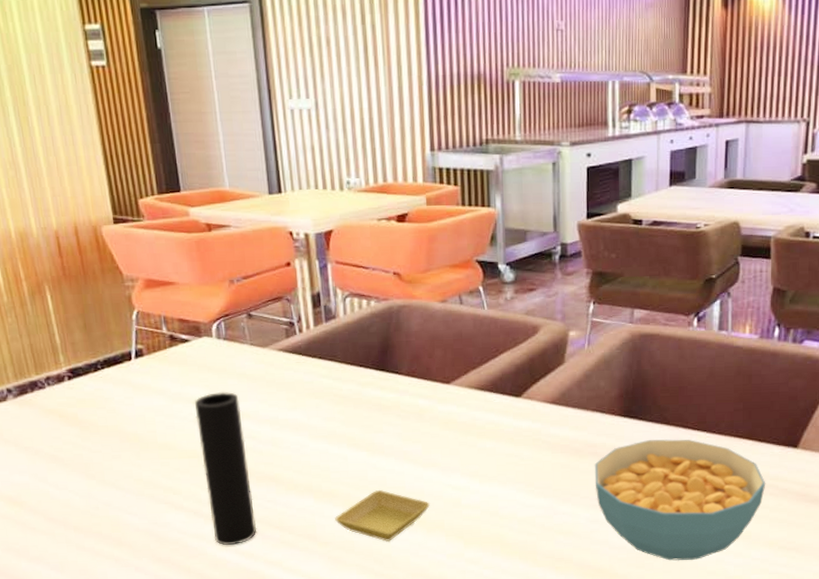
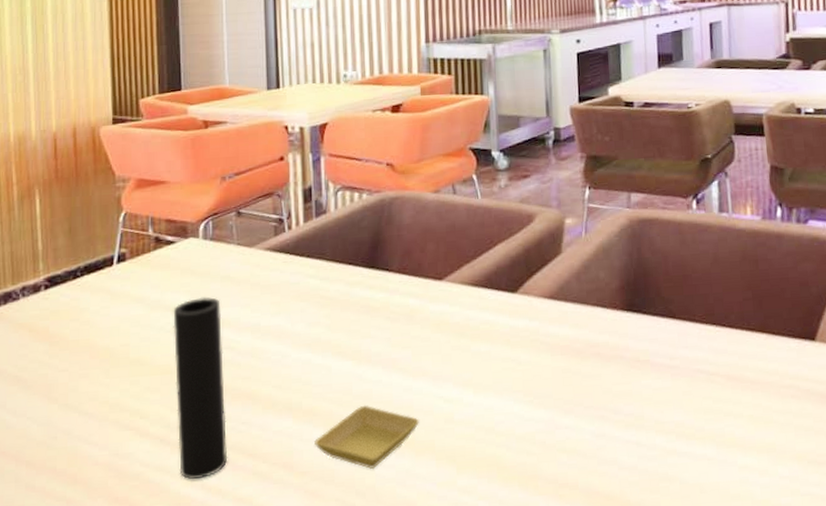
cereal bowl: present [594,439,766,561] -> none [597,334,786,483]

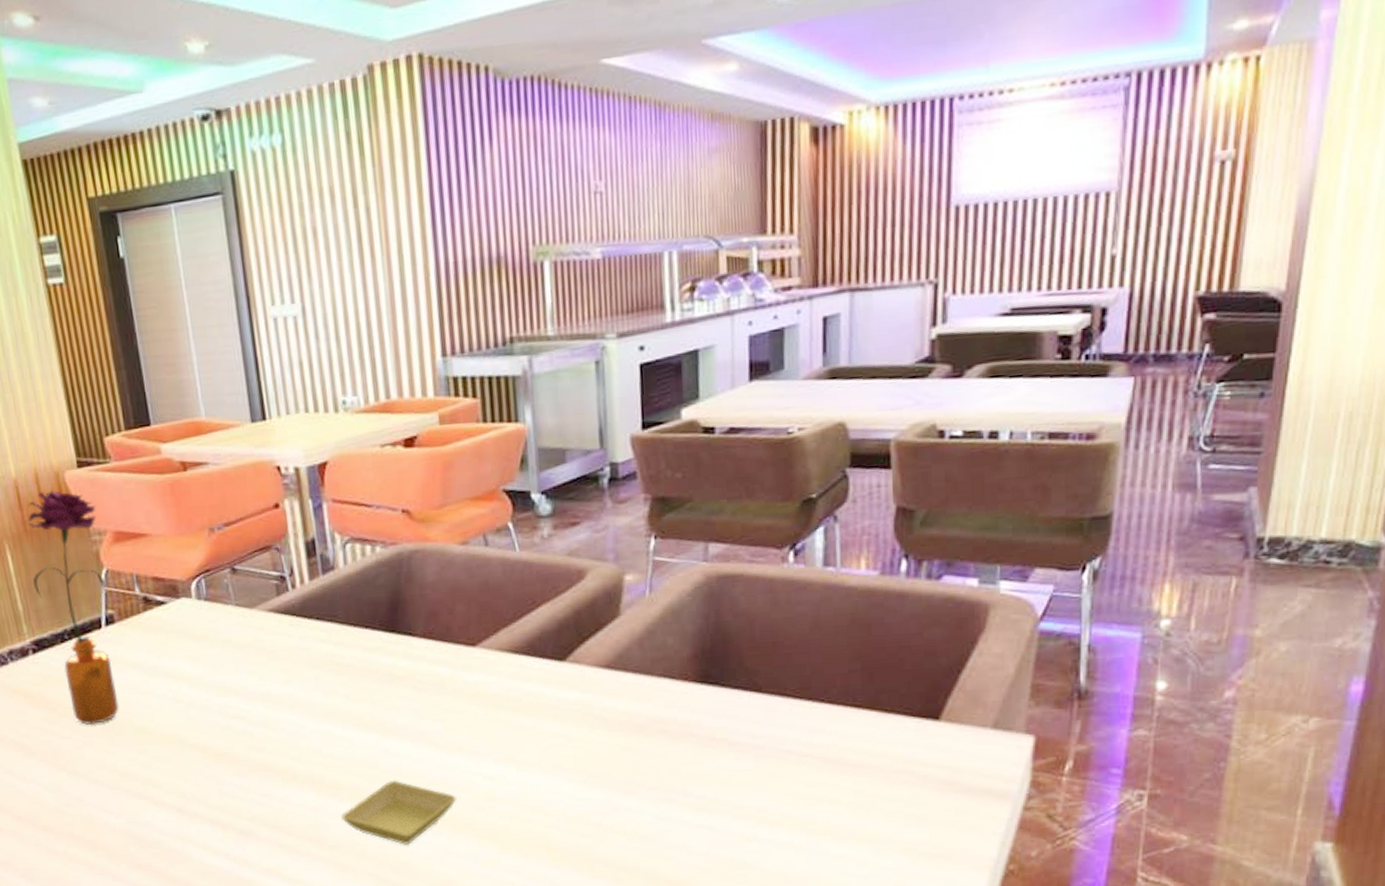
flower: none [56,142,124,358] -> present [27,489,119,726]
cup: present [173,296,228,479] -> none [173,662,251,849]

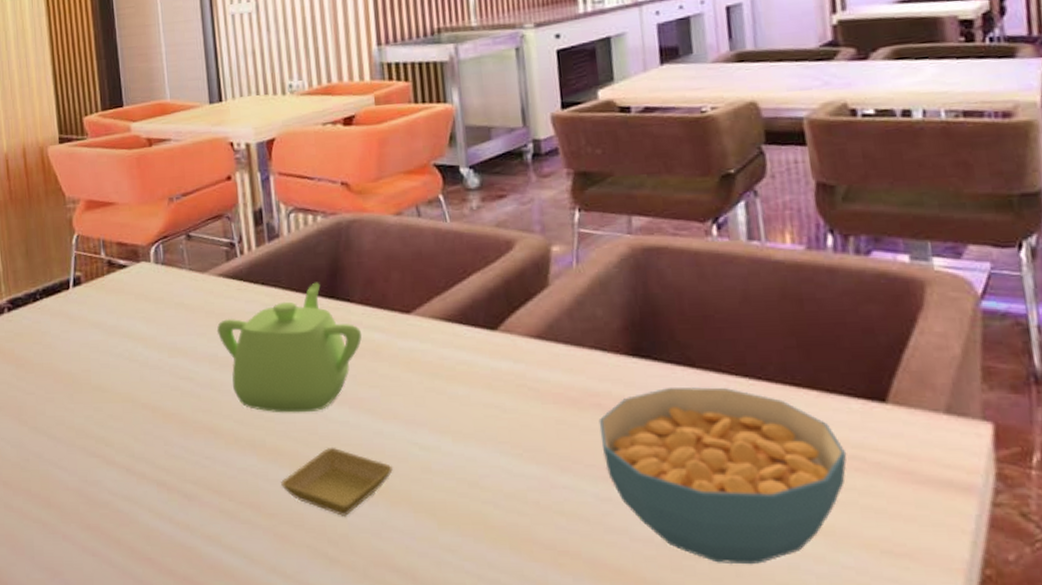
flower: present [27,489,119,726] -> none [13,162,80,382]
teapot: none [268,616,424,749] -> present [216,282,362,413]
cereal bowl: none [663,711,898,872] -> present [598,387,847,565]

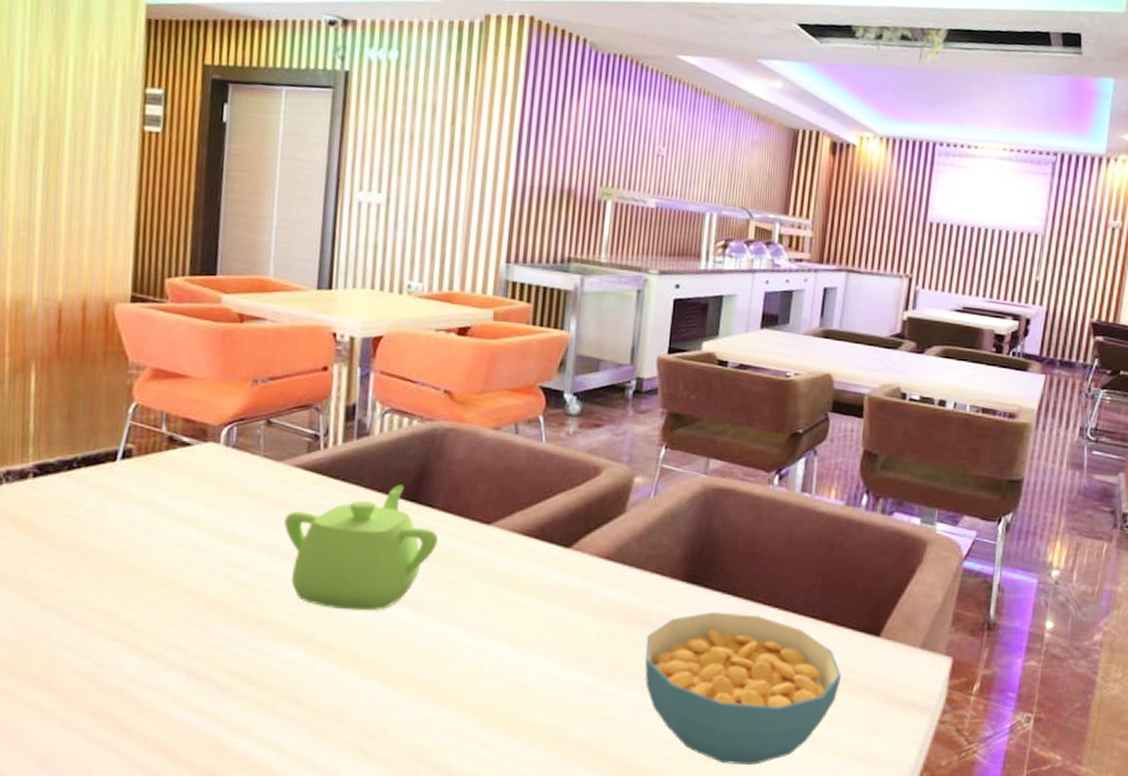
saucer: present [281,448,393,518] -> none [327,647,446,714]

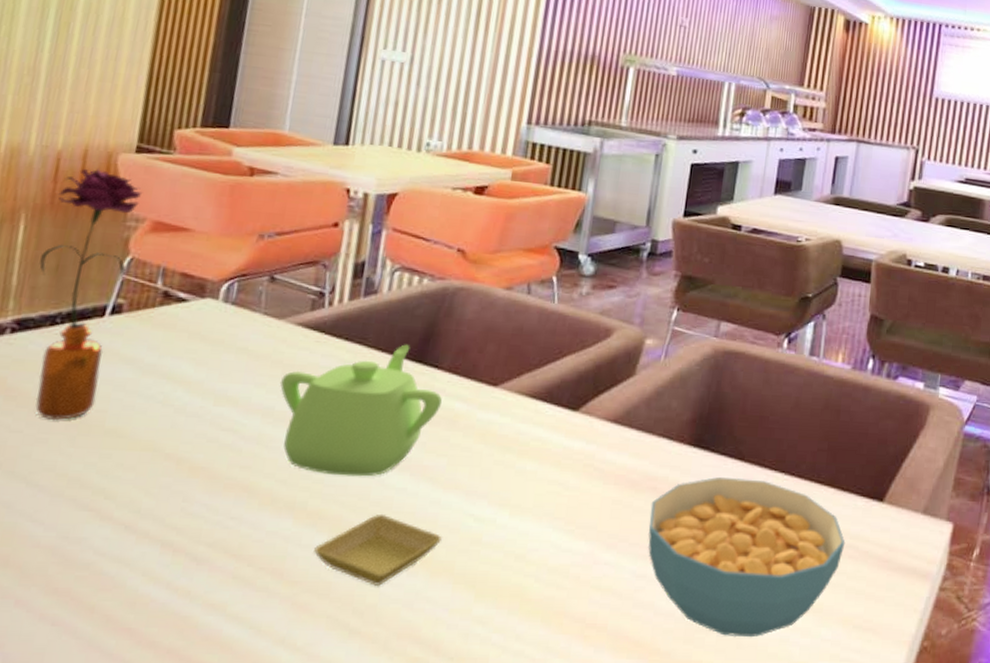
flower: none [52,318,141,559] -> present [35,168,143,421]
saucer: none [327,647,446,714] -> present [314,515,442,587]

